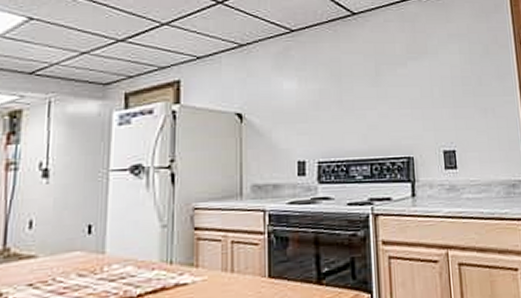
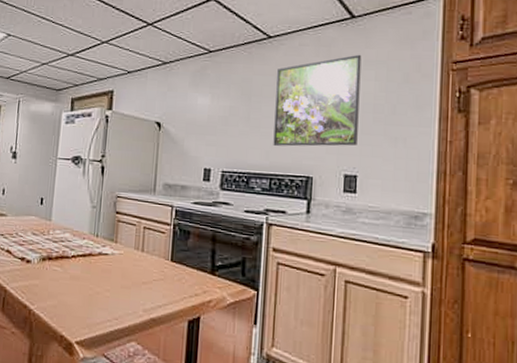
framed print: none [365,28,452,128] -> present [273,54,362,147]

